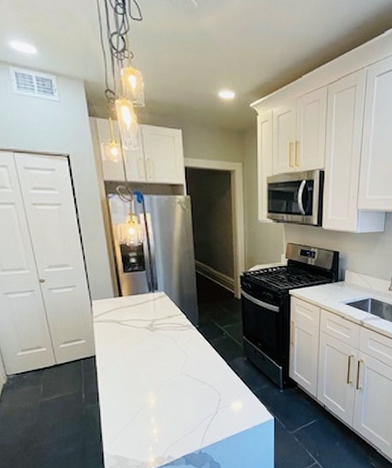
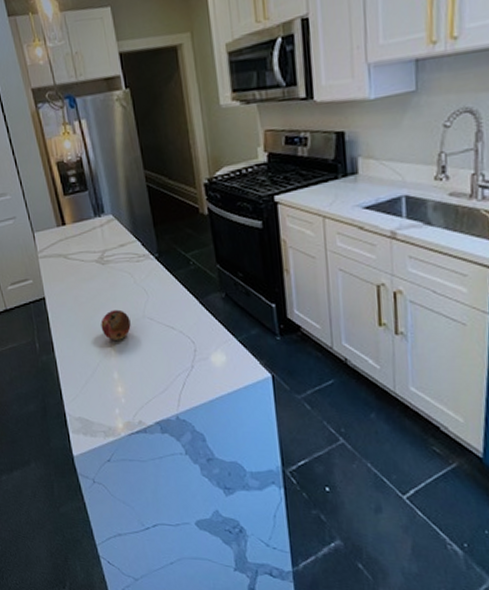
fruit: none [144,367,170,392] -> present [101,309,131,340]

